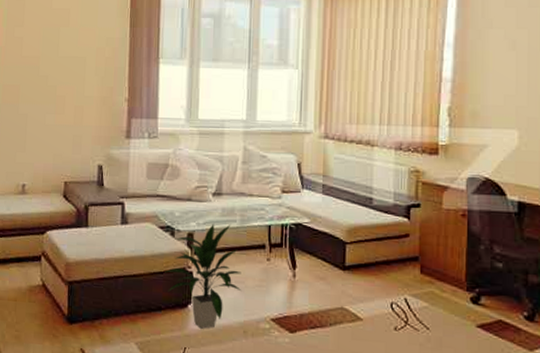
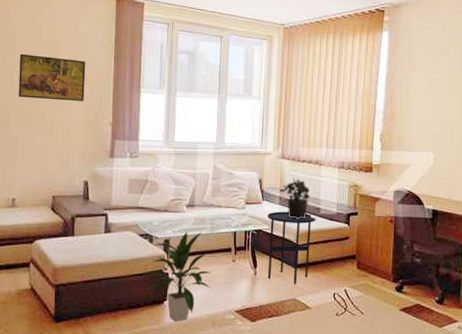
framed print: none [27,24,99,75] -> present [18,53,86,101]
side table: none [308,202,368,290] -> present [267,211,316,284]
potted plant: none [323,161,359,211] -> present [280,177,310,219]

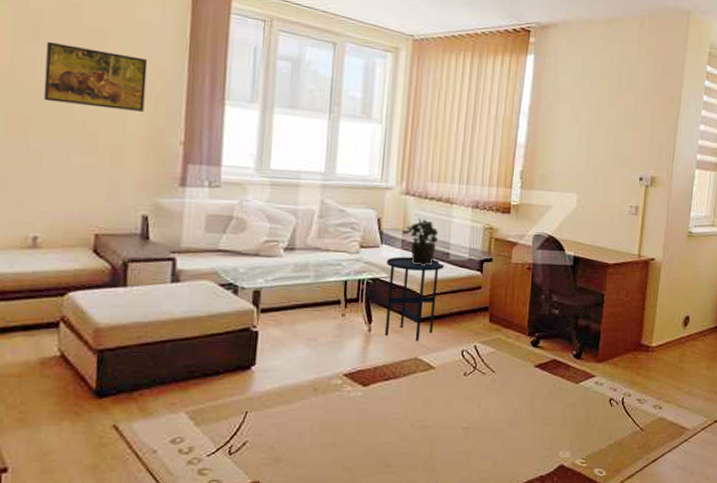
indoor plant: present [143,231,211,322] -> none [224,280,314,390]

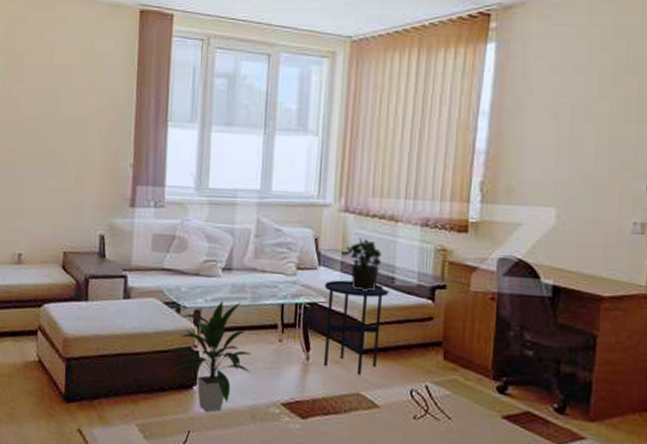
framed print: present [43,41,148,112] -> none [25,80,104,138]
indoor plant: none [224,280,314,390] -> present [169,301,251,412]

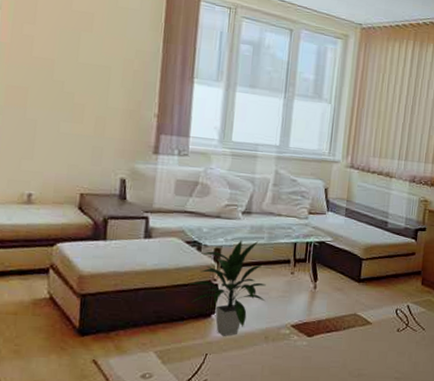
side table: present [323,280,390,375] -> none [328,223,383,299]
potted plant: present [341,237,381,291] -> none [346,189,378,232]

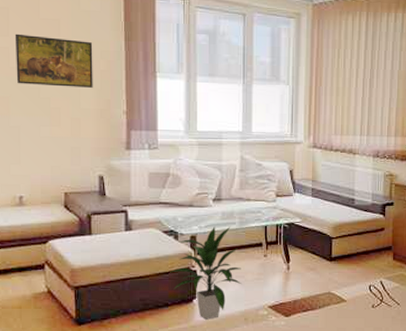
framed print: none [38,22,128,87] -> present [14,33,93,88]

